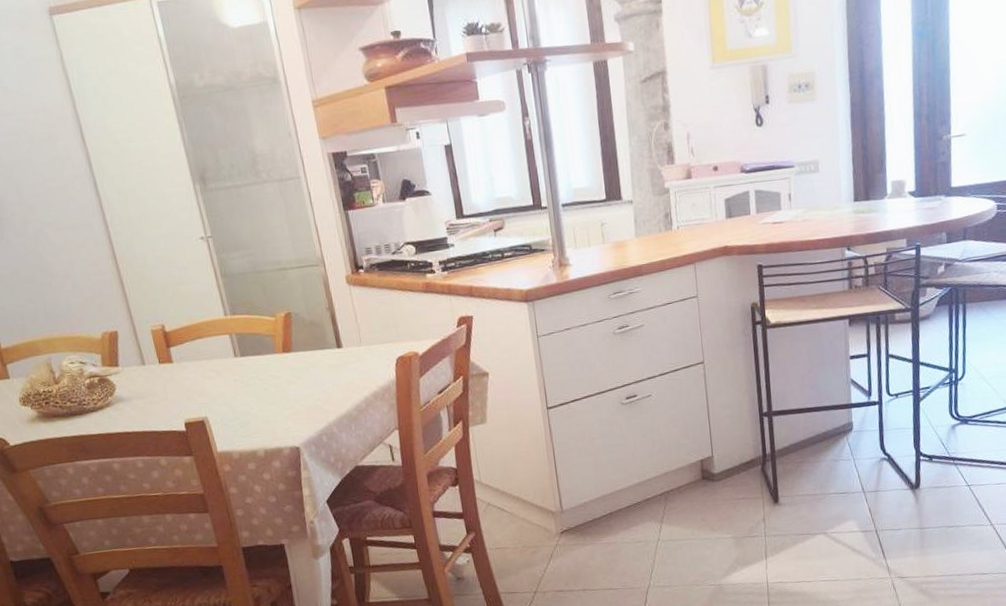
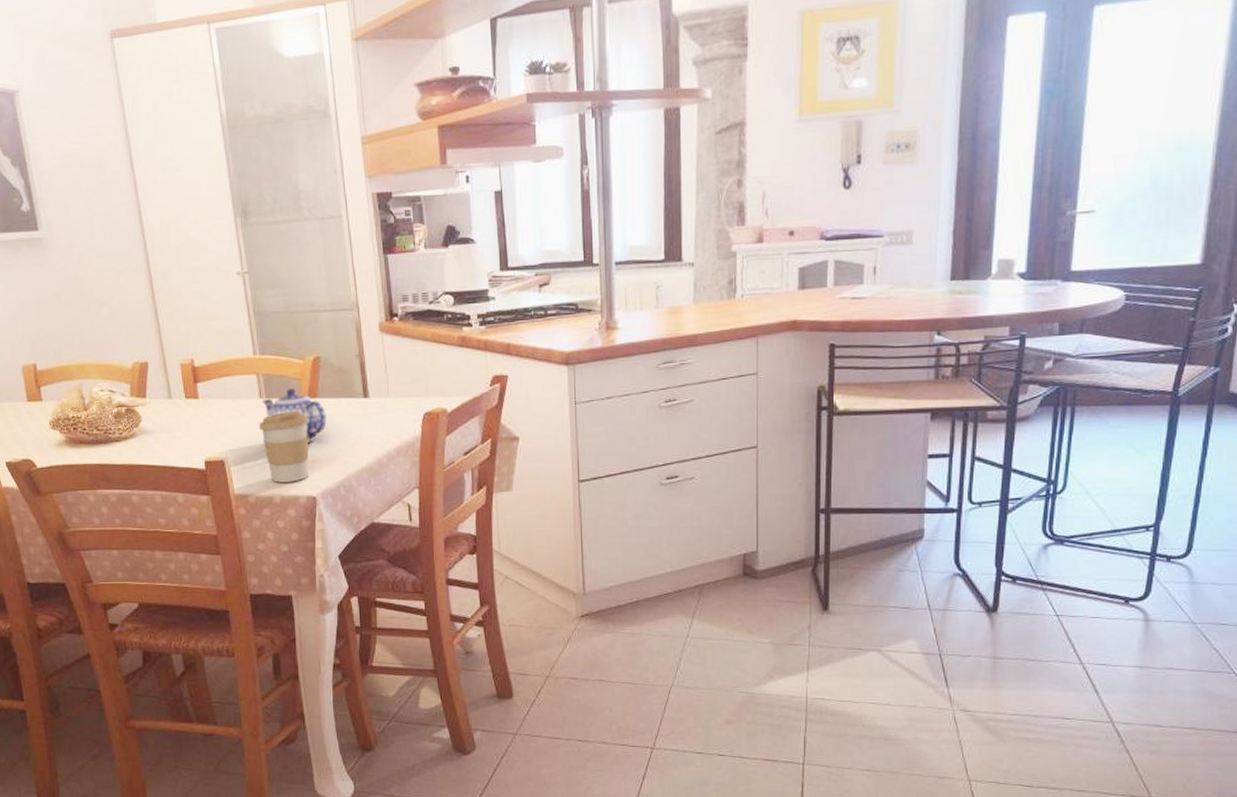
coffee cup: none [236,366,290,437] -> present [259,411,309,483]
teapot: none [237,345,304,396] -> present [261,388,327,442]

